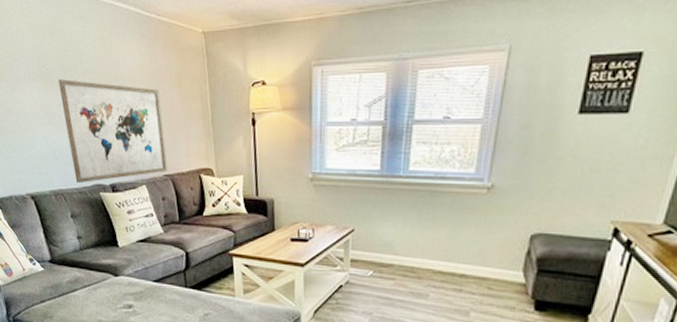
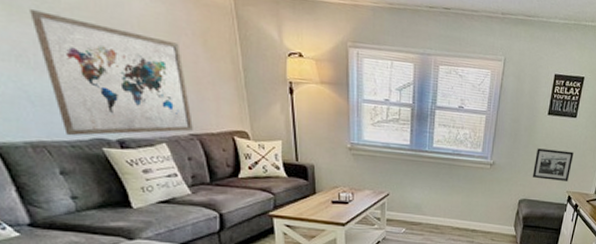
picture frame: none [553,162,624,207] -> present [533,148,574,181]

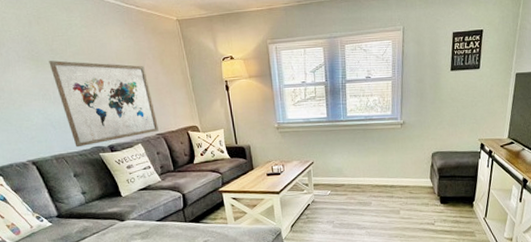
picture frame: present [533,148,574,181] -> none [442,101,481,131]

